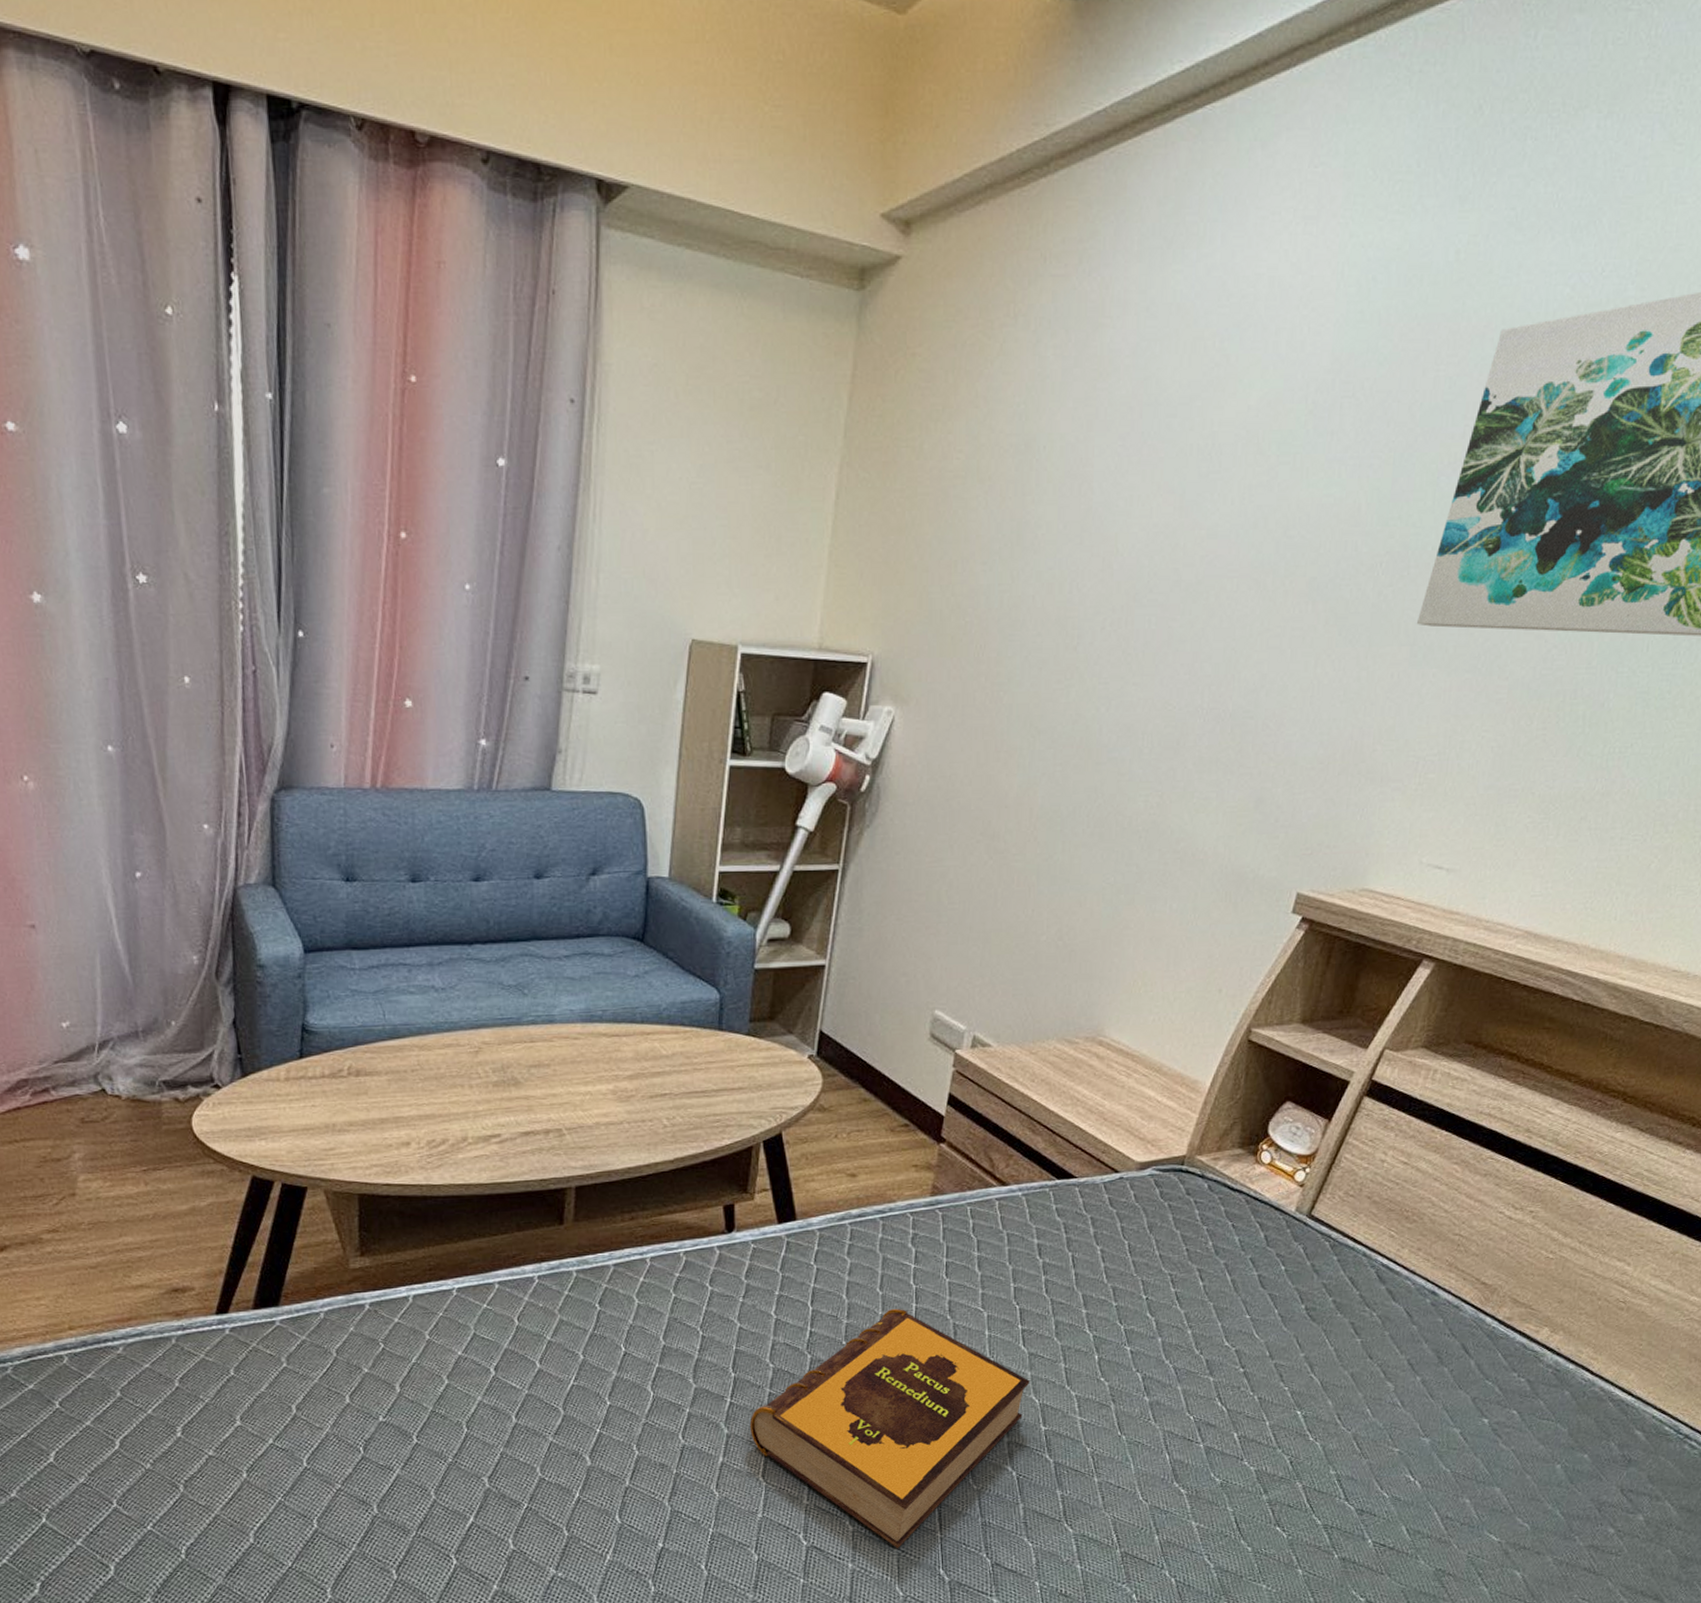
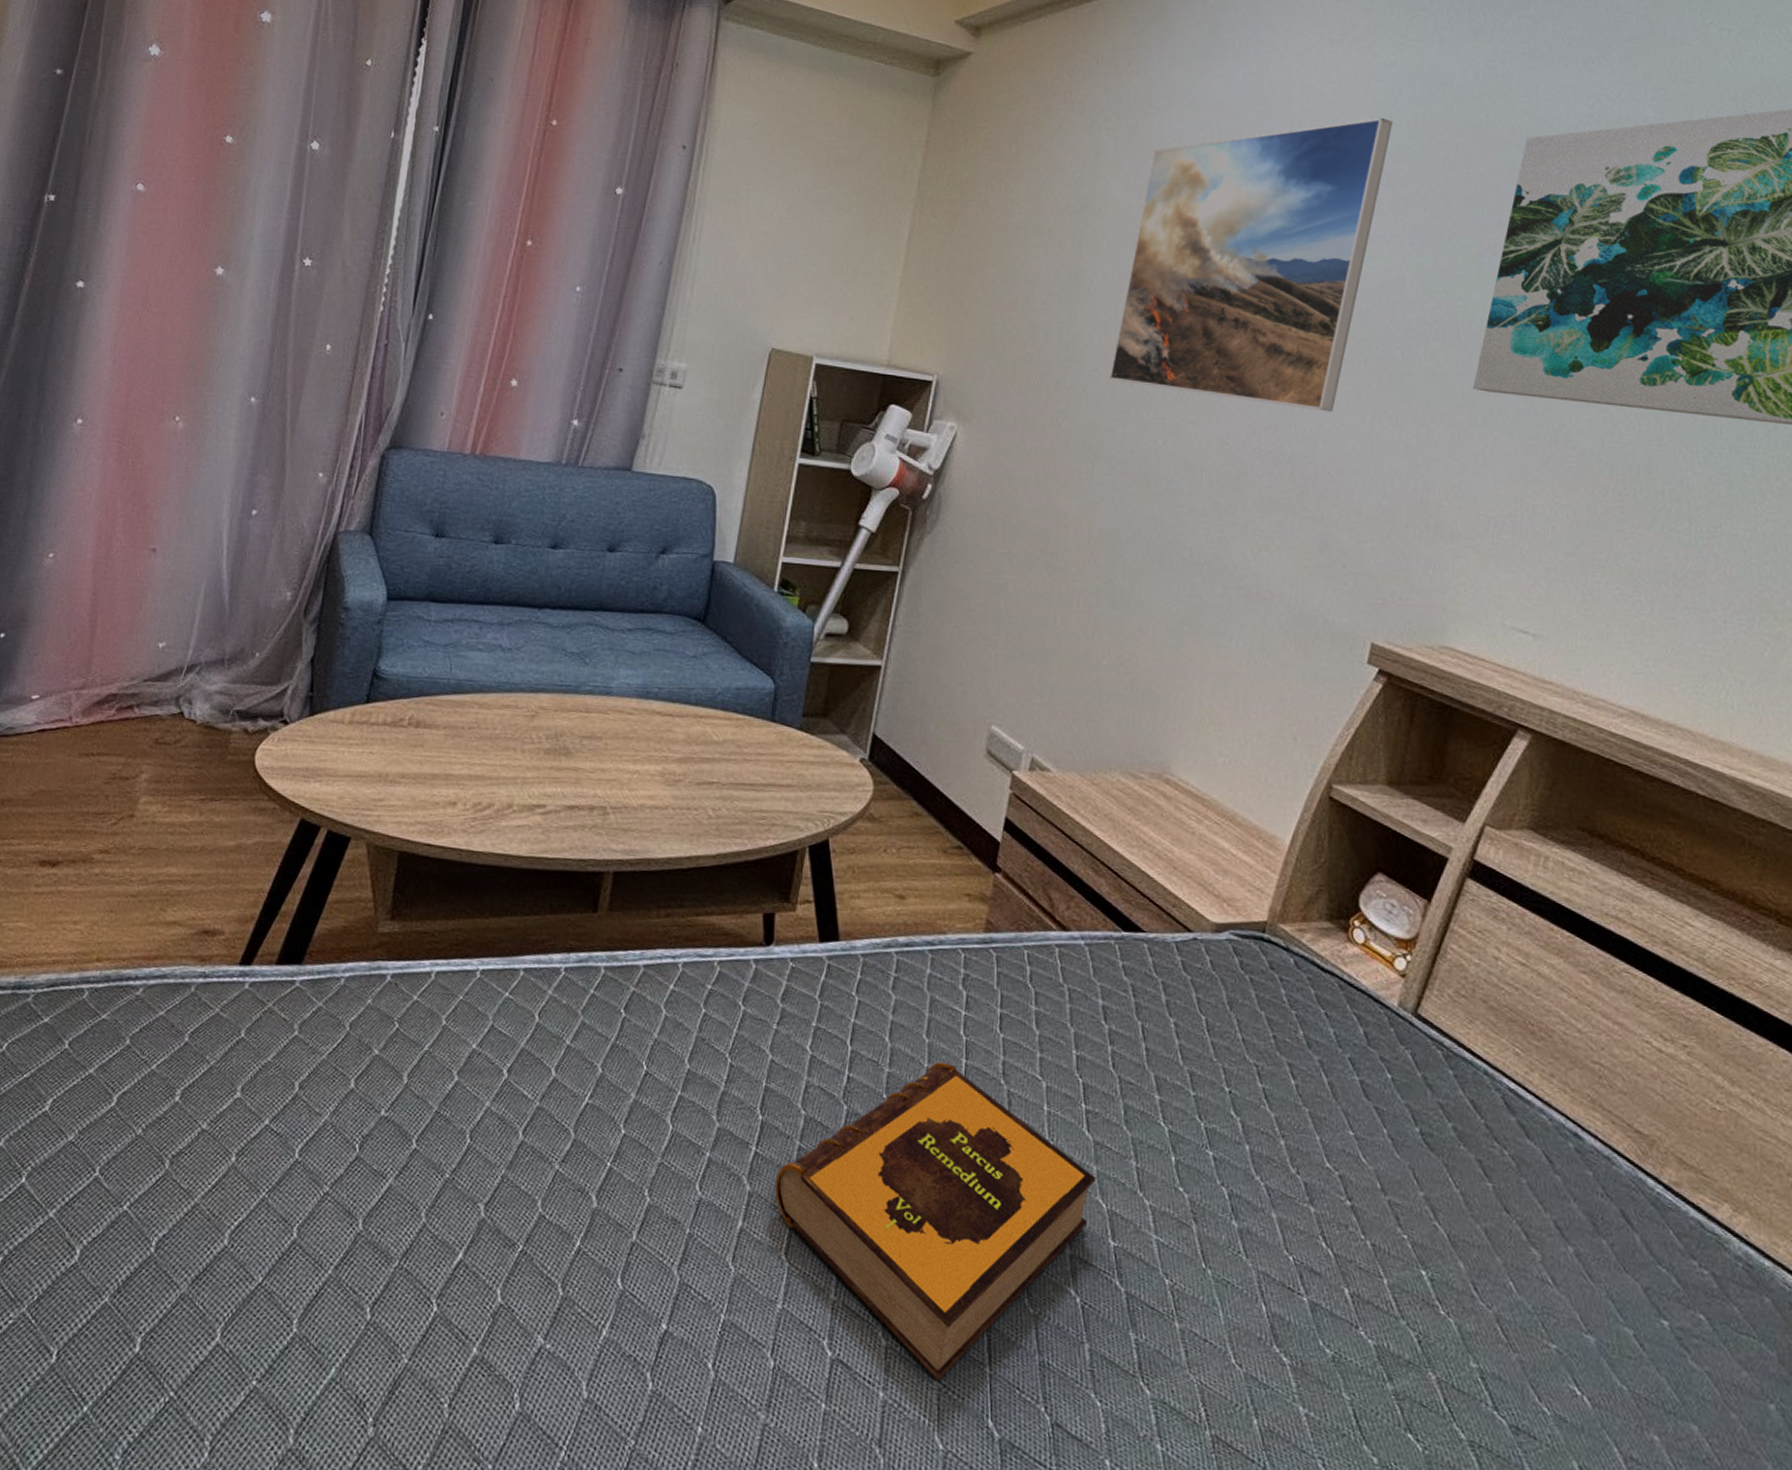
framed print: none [1053,314,1364,661] -> present [1109,117,1393,412]

